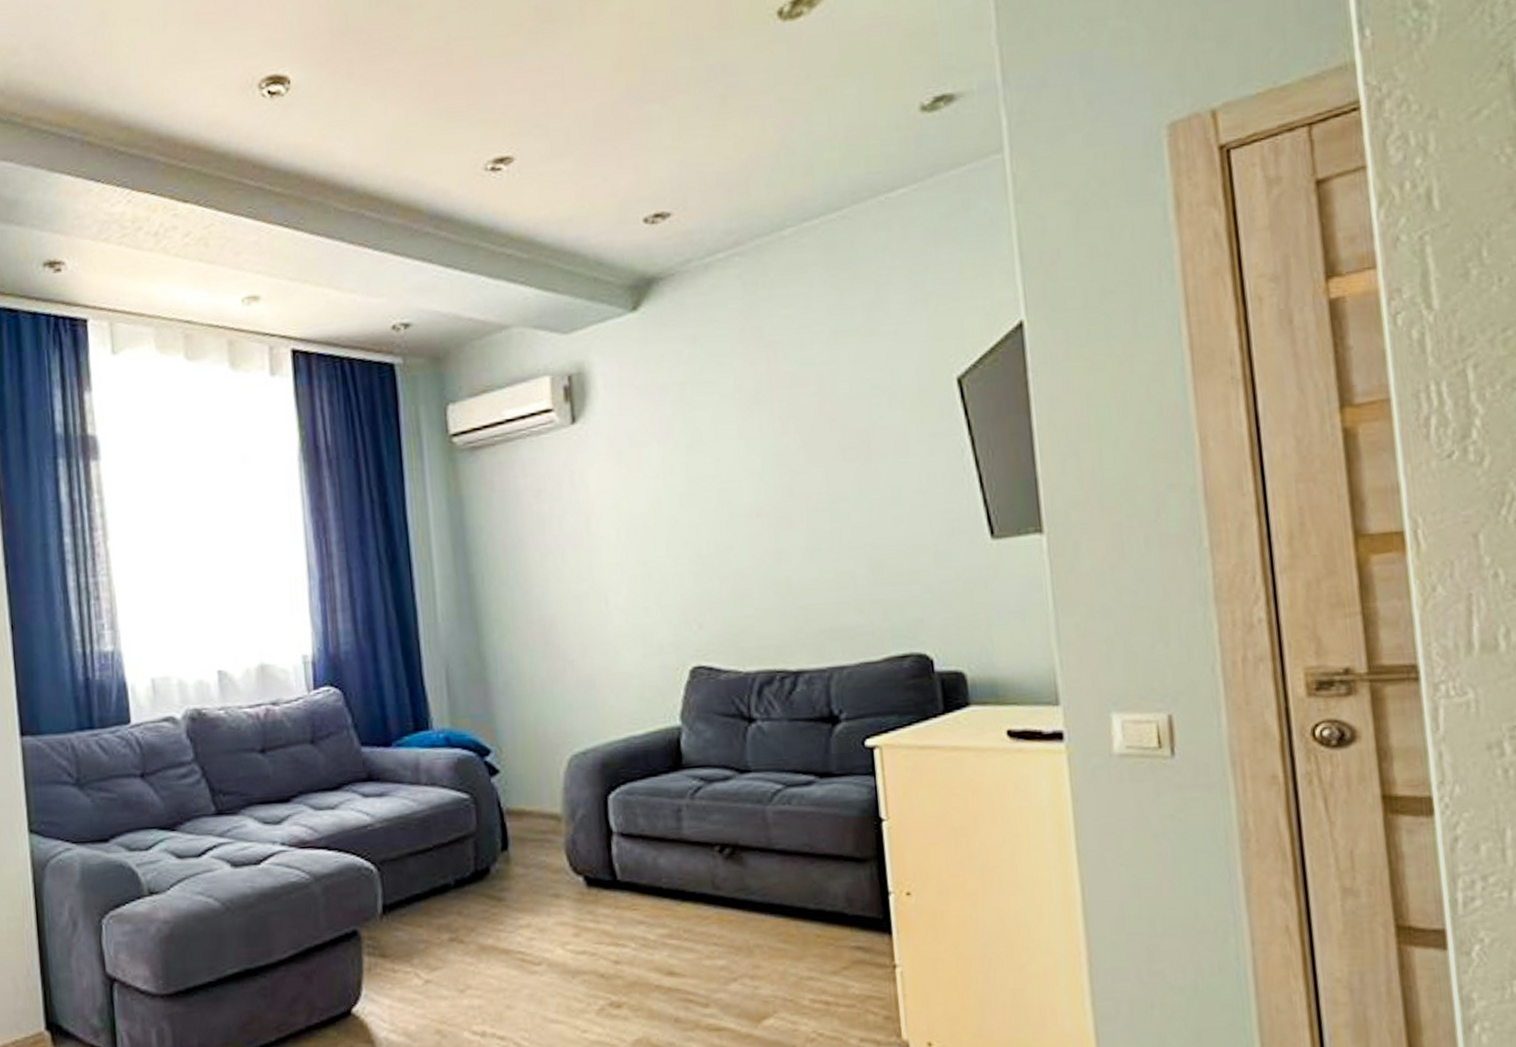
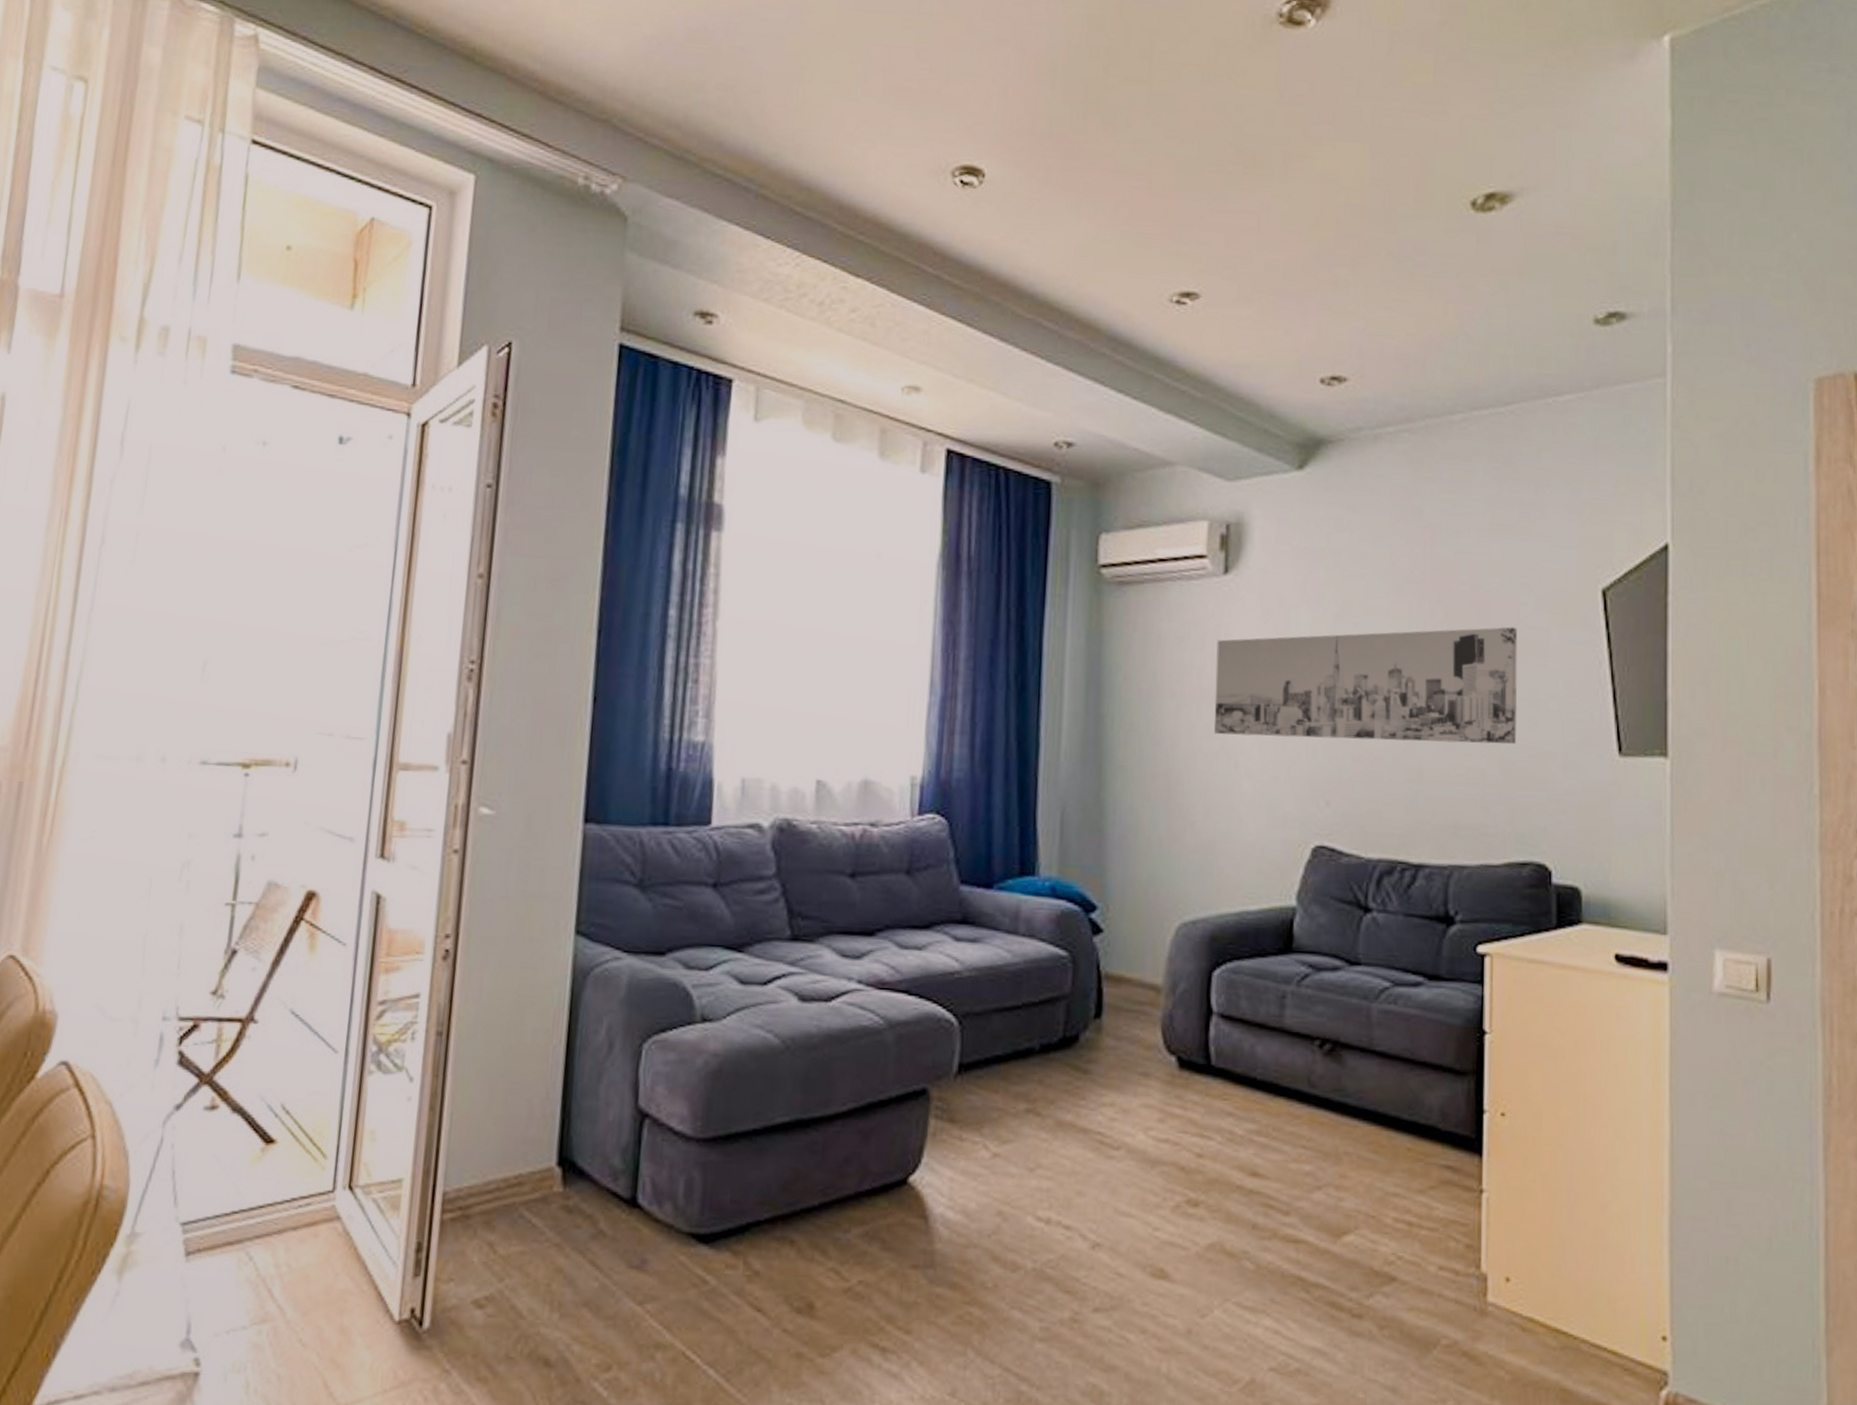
wall art: none [573,429,883,577] -> present [1214,627,1518,744]

